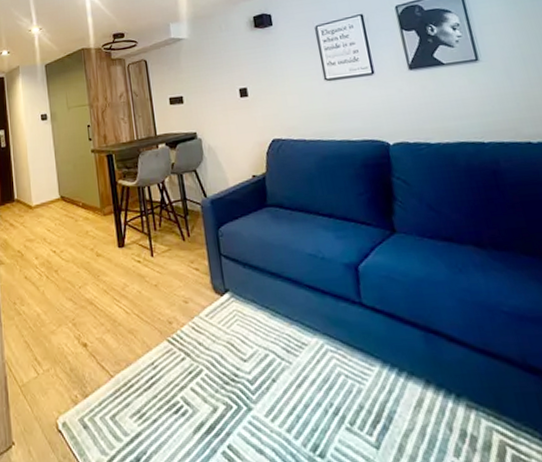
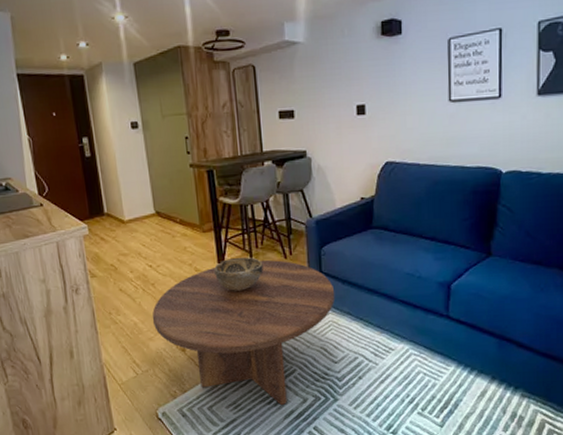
coffee table: none [54,242,238,416] -> present [152,259,336,406]
decorative bowl: none [115,240,163,277] -> present [214,257,264,291]

